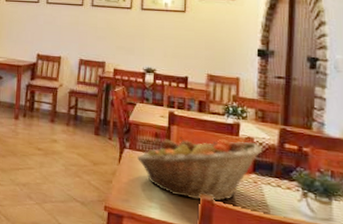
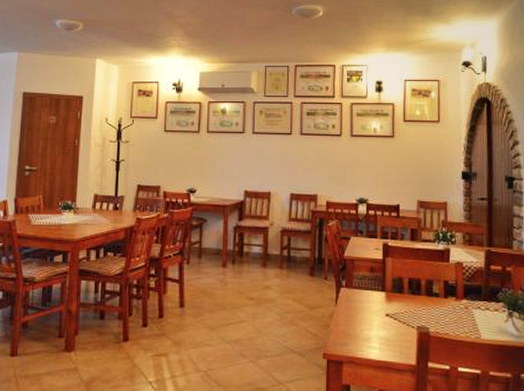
fruit basket: present [136,137,263,201] -> none [353,266,472,334]

